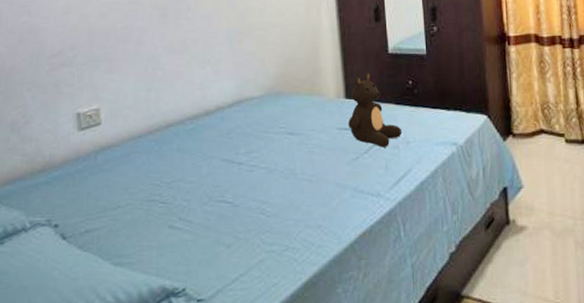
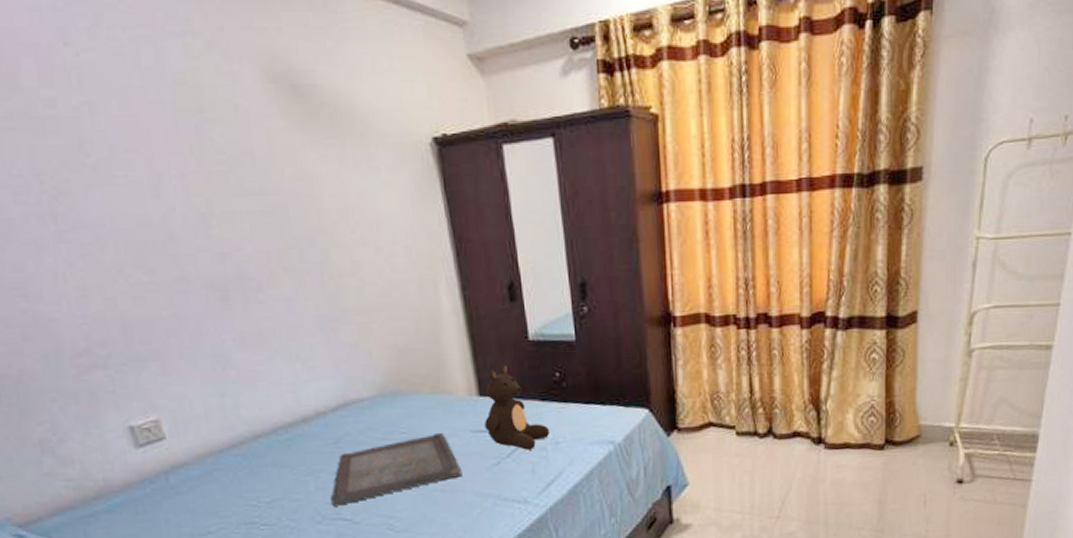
serving tray: none [218,129,327,190] -> present [330,433,462,506]

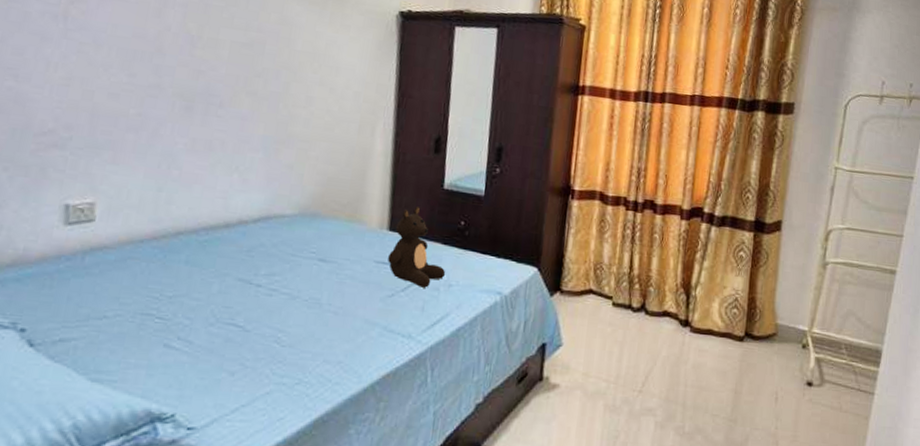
serving tray: present [330,433,462,506] -> none [228,258,358,312]

